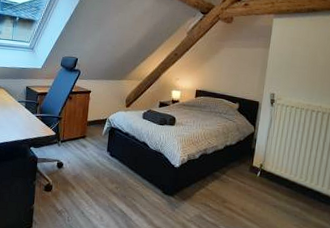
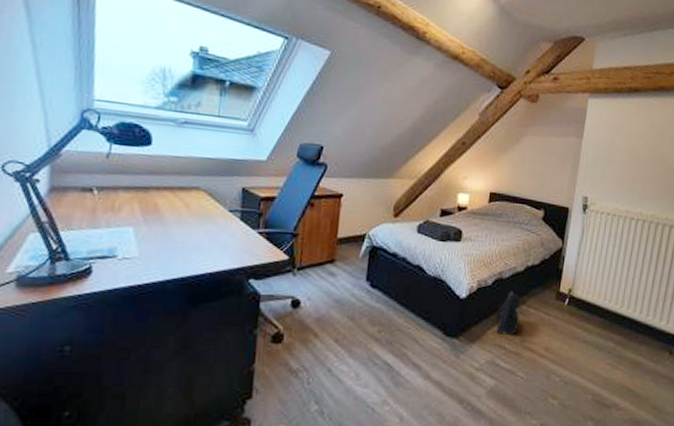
backpack: none [201,163,222,198] -> present [495,291,521,336]

